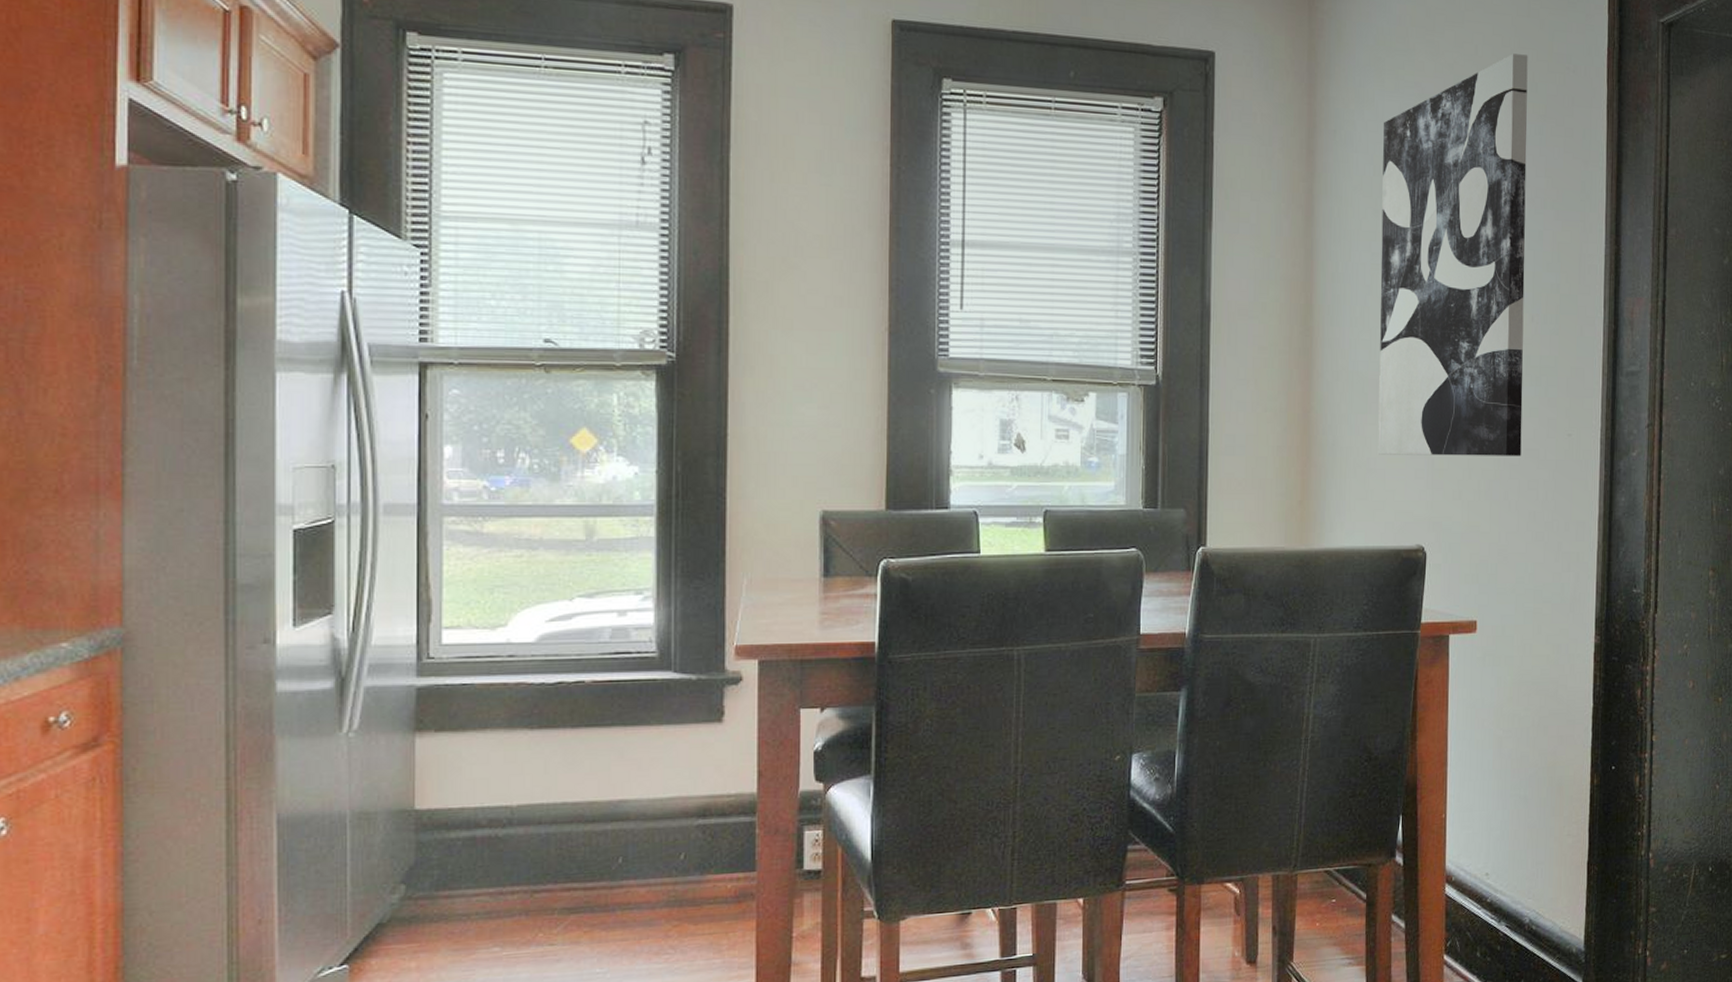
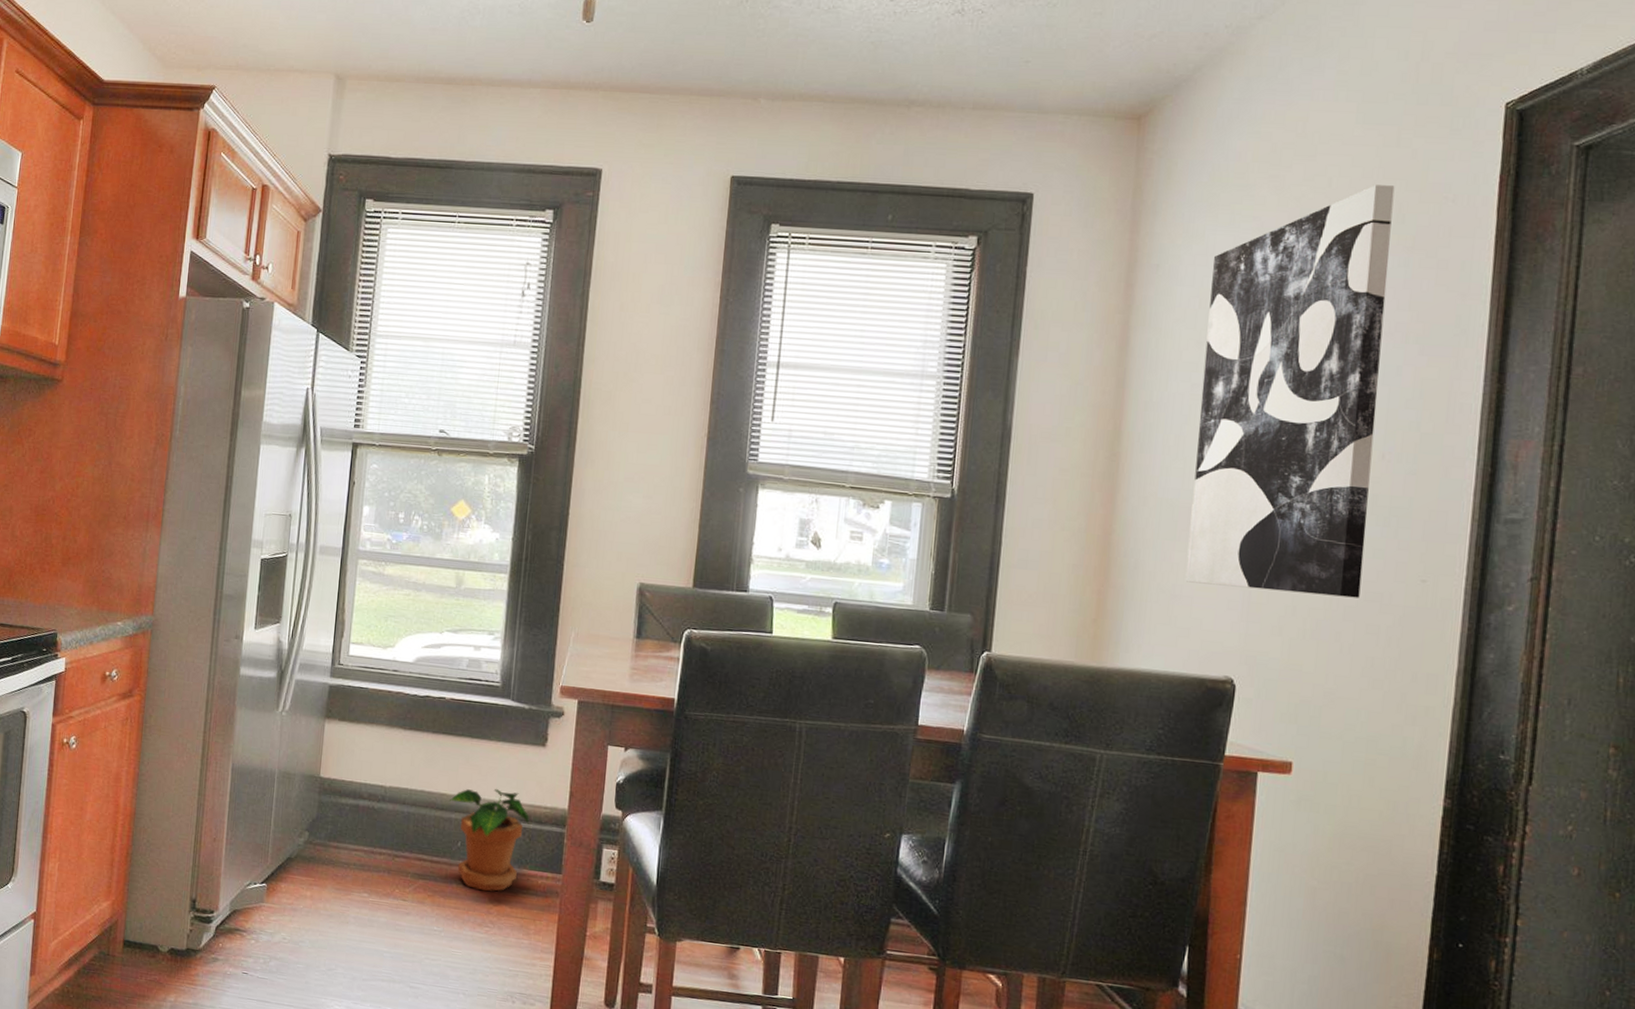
potted plant: none [601,782,711,912] -> present [448,788,530,892]

